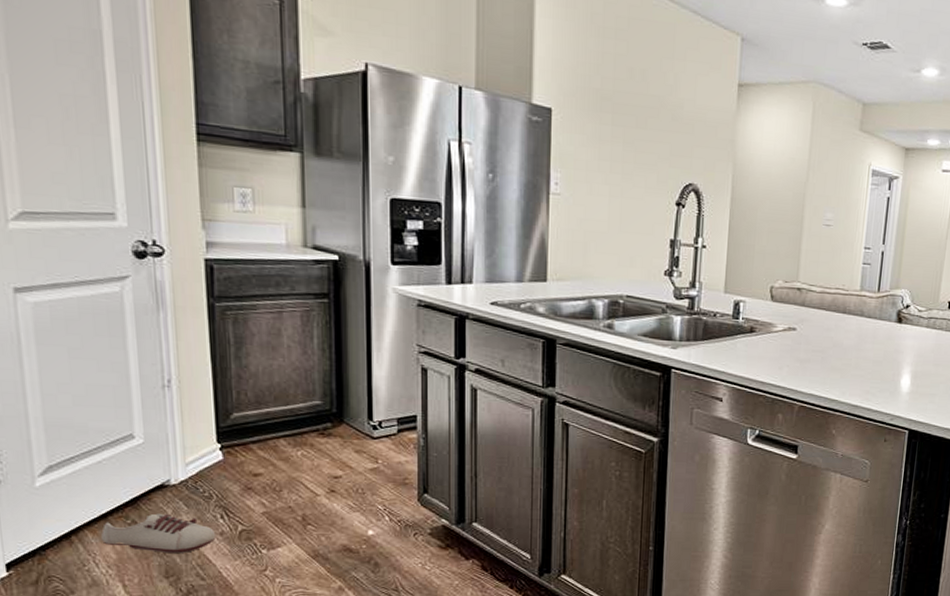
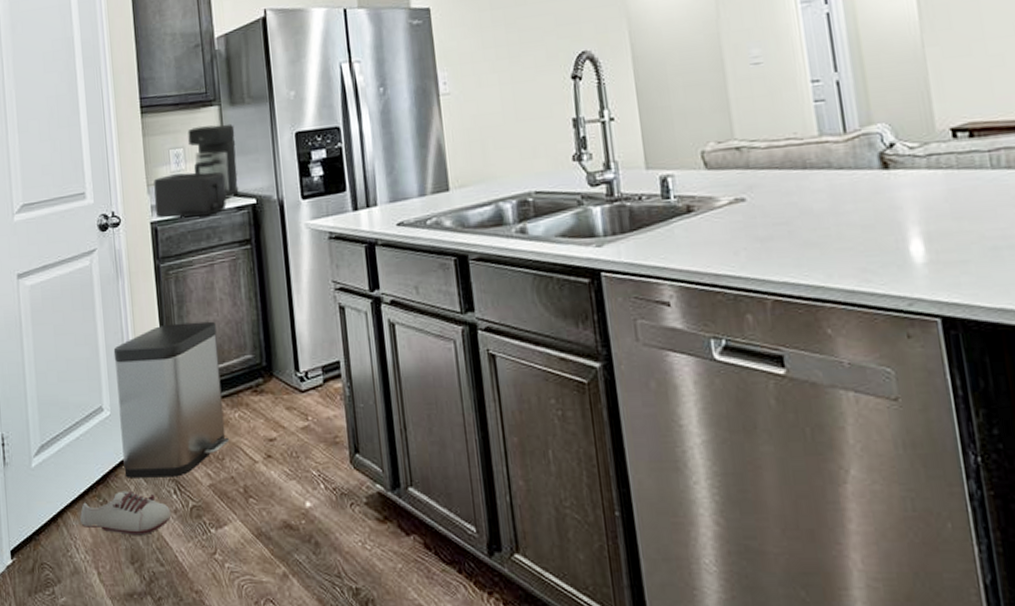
pedal bin: none [150,362,290,504] -> present [113,321,230,478]
toaster: none [210,213,303,263] -> present [154,172,227,218]
coffee maker: none [259,170,318,250] -> present [187,125,238,199]

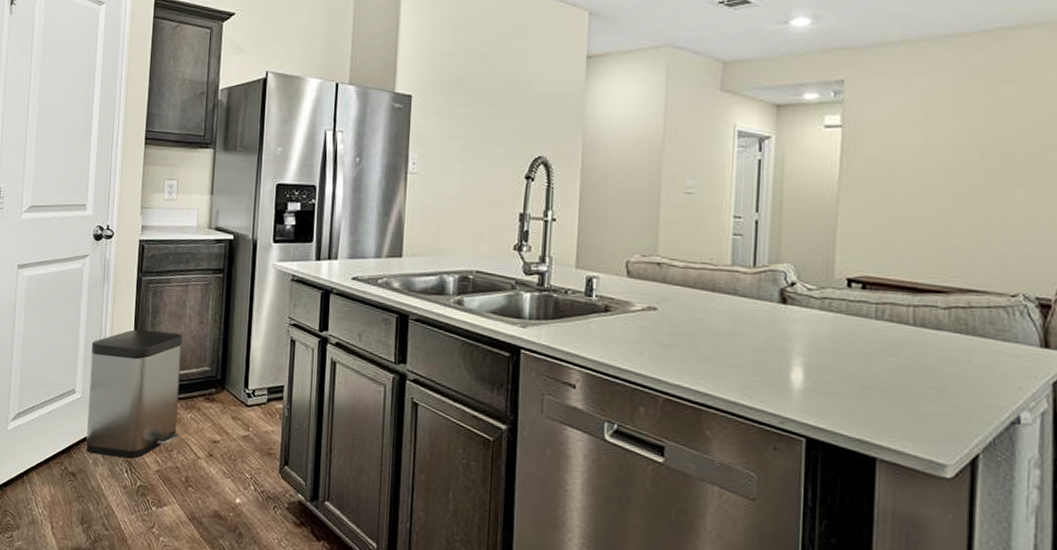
shoe: present [80,490,171,536] -> none [43,462,121,502]
toaster: present [154,172,227,218] -> none [144,202,210,243]
coffee maker: present [187,125,238,199] -> none [182,165,223,231]

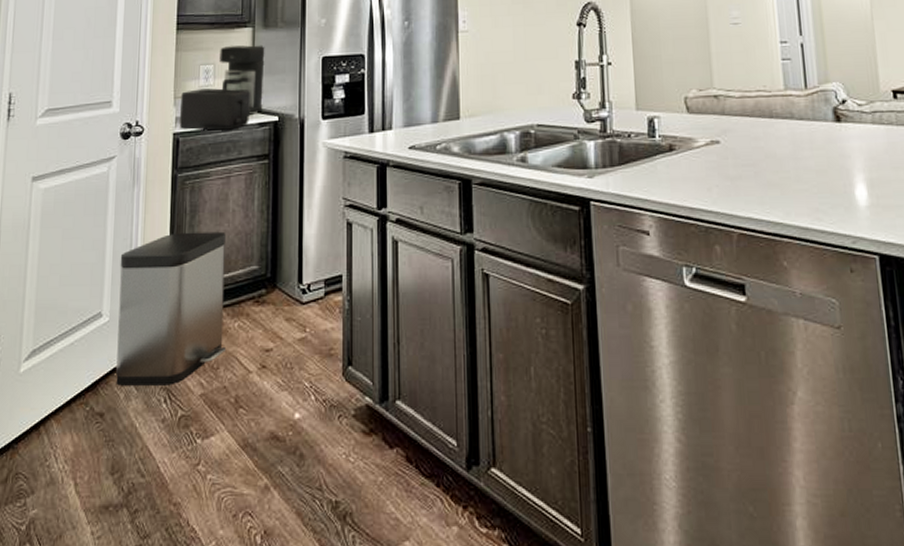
toaster: none [144,202,210,243] -> present [179,88,251,130]
coffee maker: none [182,165,223,231] -> present [220,45,264,115]

